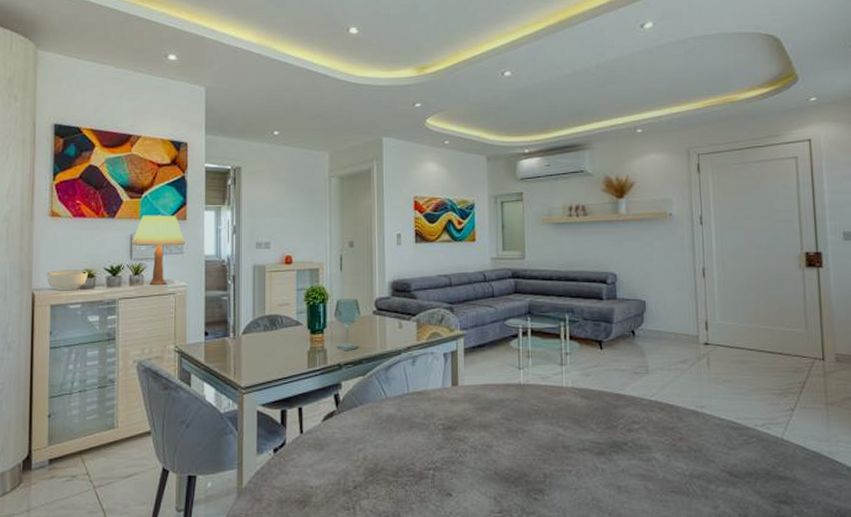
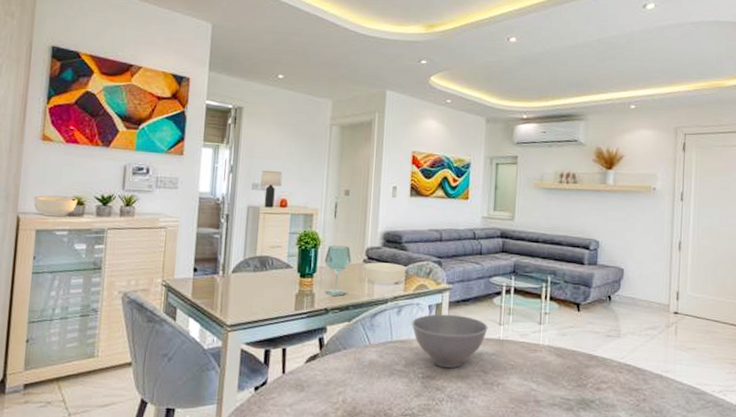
table lamp: present [131,212,185,286] -> none [124,145,180,219]
table lamp: none [263,227,285,266] -> present [259,169,283,208]
bowl: none [373,313,418,337] -> present [363,262,407,286]
bowl: none [428,361,507,418] -> present [412,314,488,369]

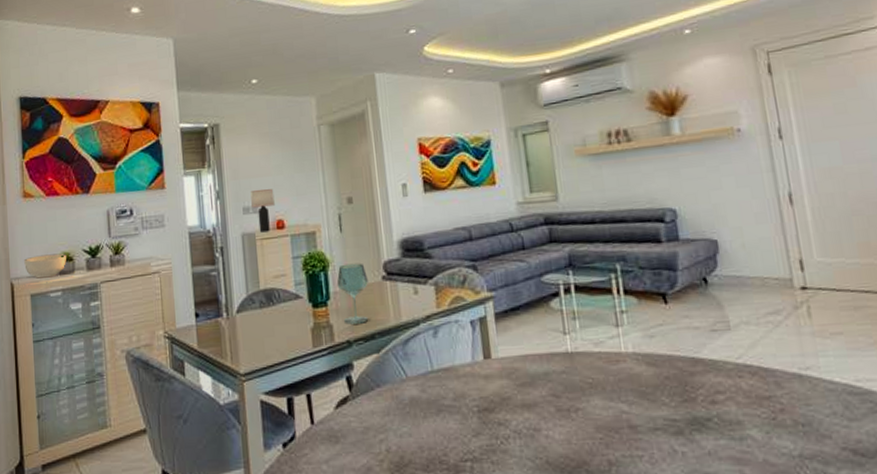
bowl: present [363,262,407,286] -> none [383,275,436,305]
bowl: present [412,314,488,369] -> none [453,328,551,397]

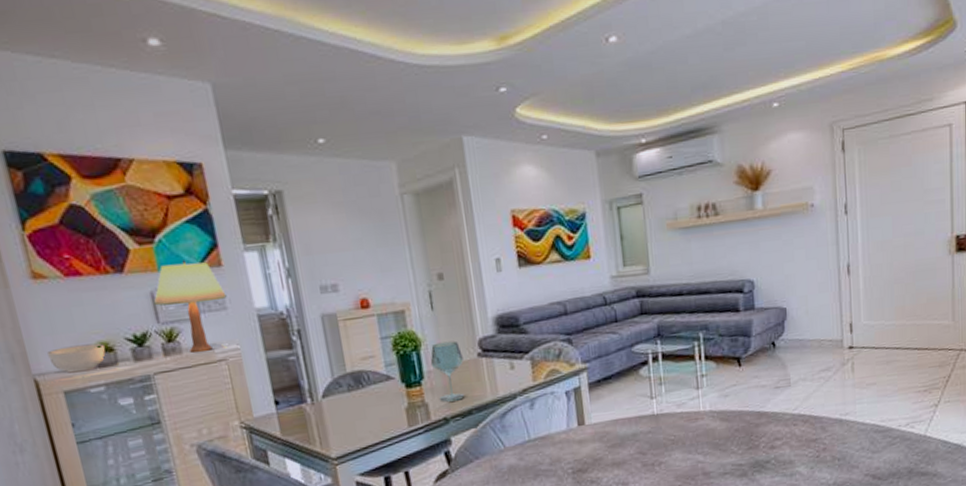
table lamp: none [108,183,166,266] -> present [153,260,227,354]
table lamp: present [250,189,275,233] -> none [327,265,357,313]

